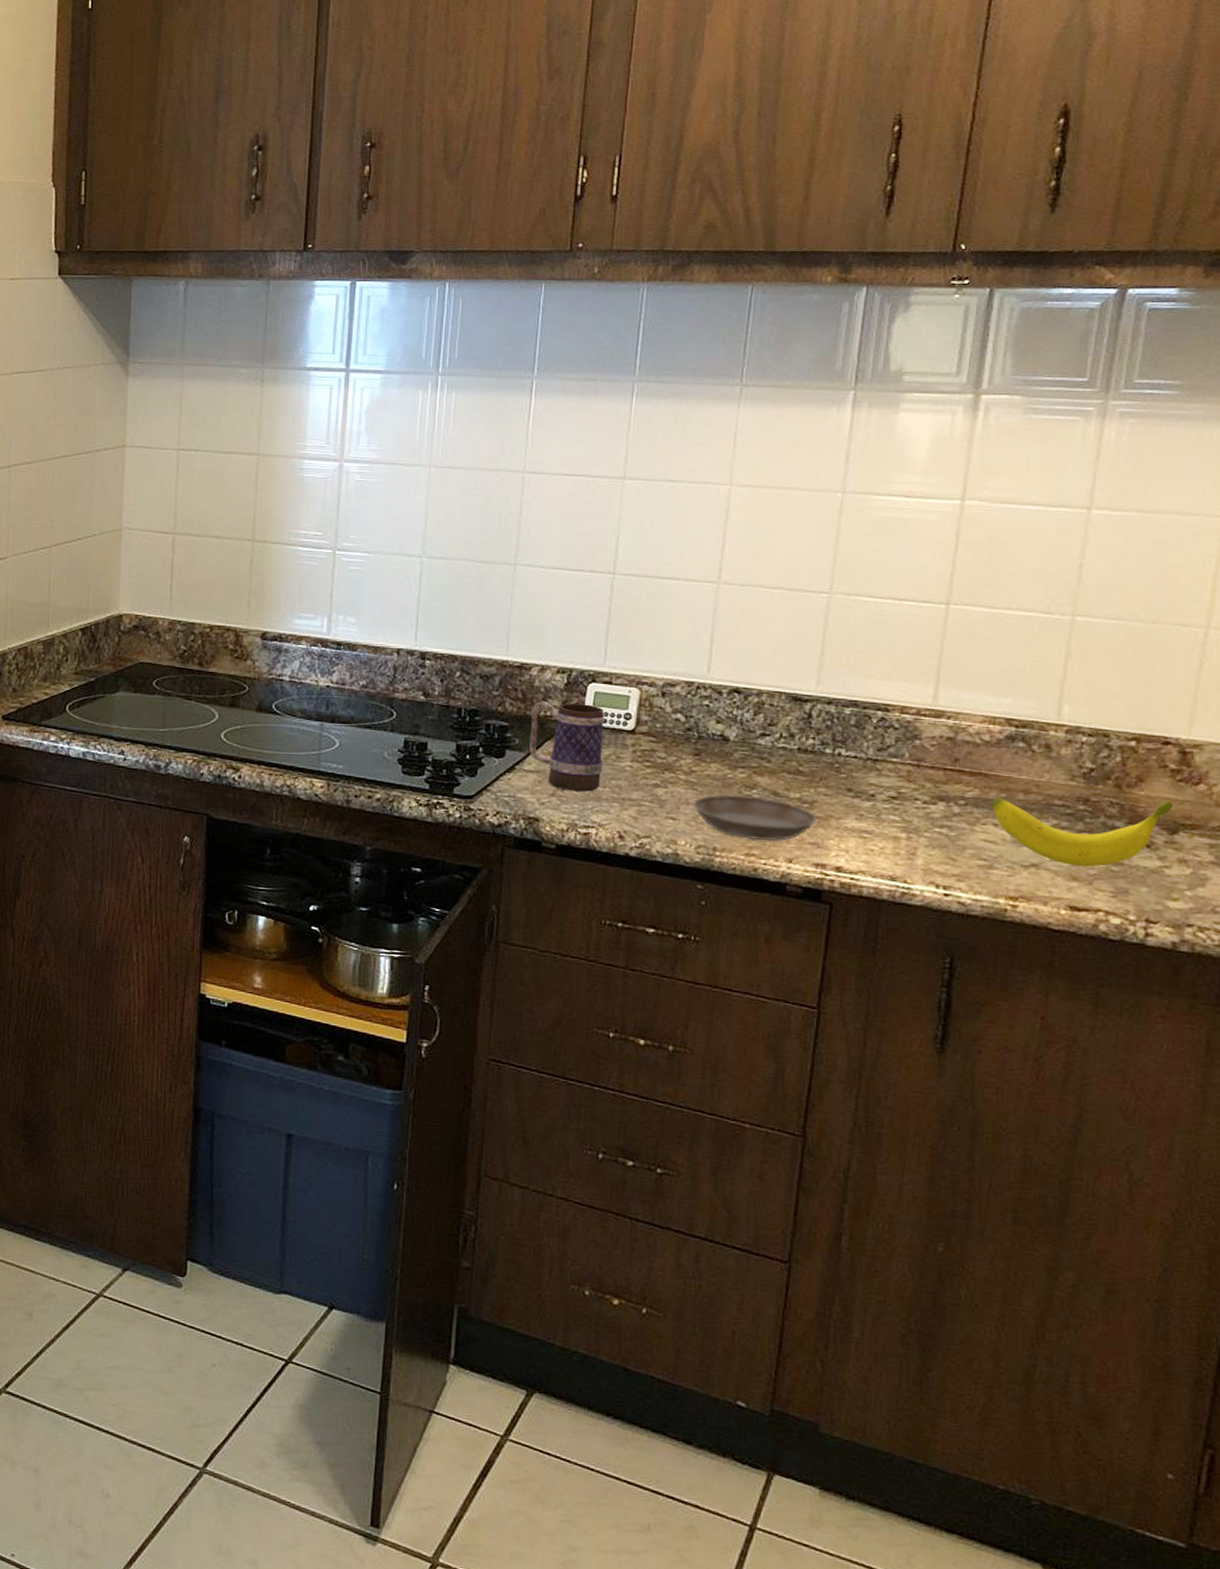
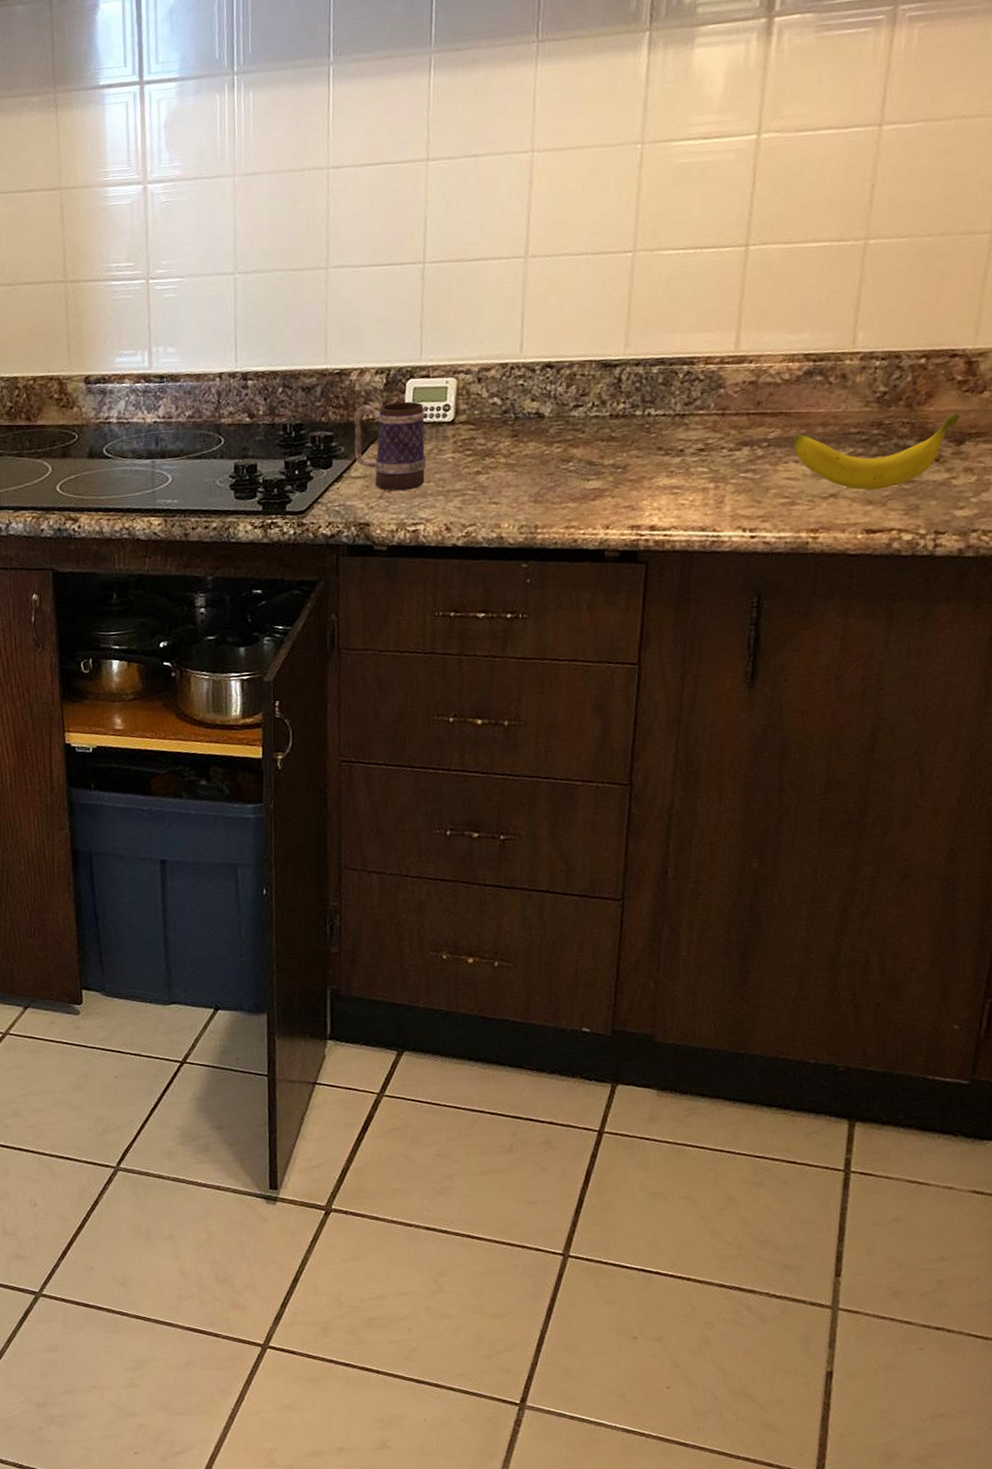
saucer: present [693,794,816,841] -> none [513,469,630,513]

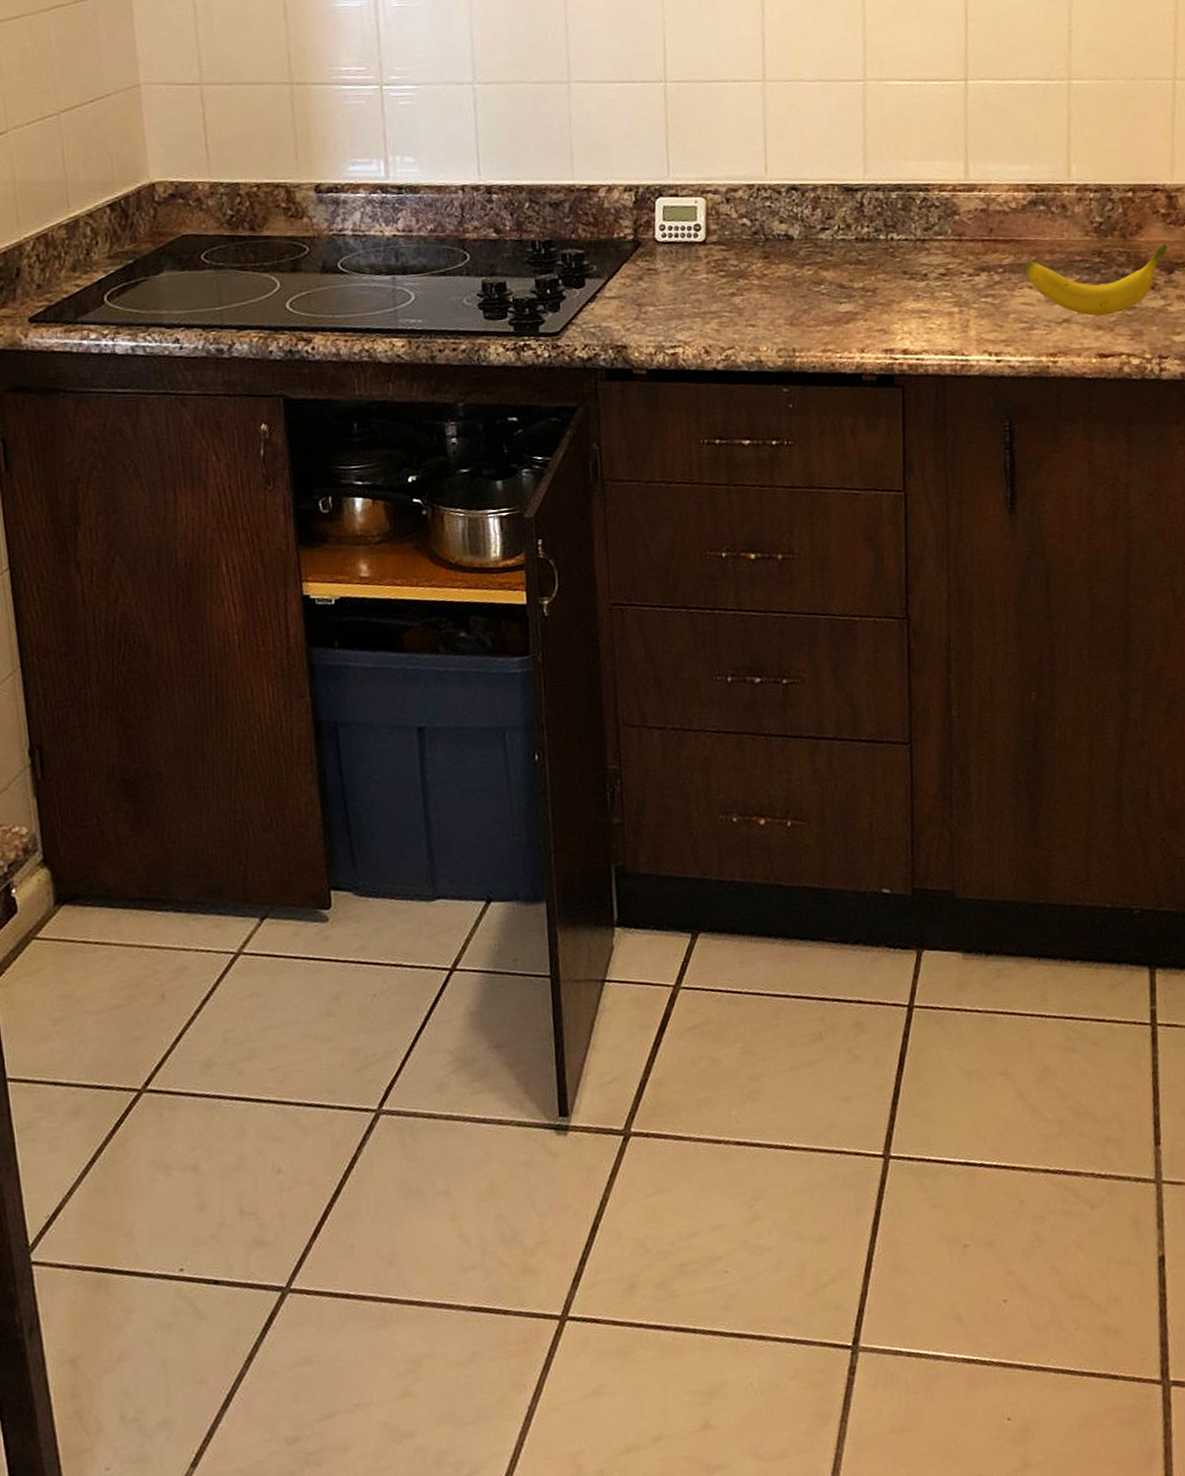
mug: present [353,401,426,492] -> none [604,220,681,313]

